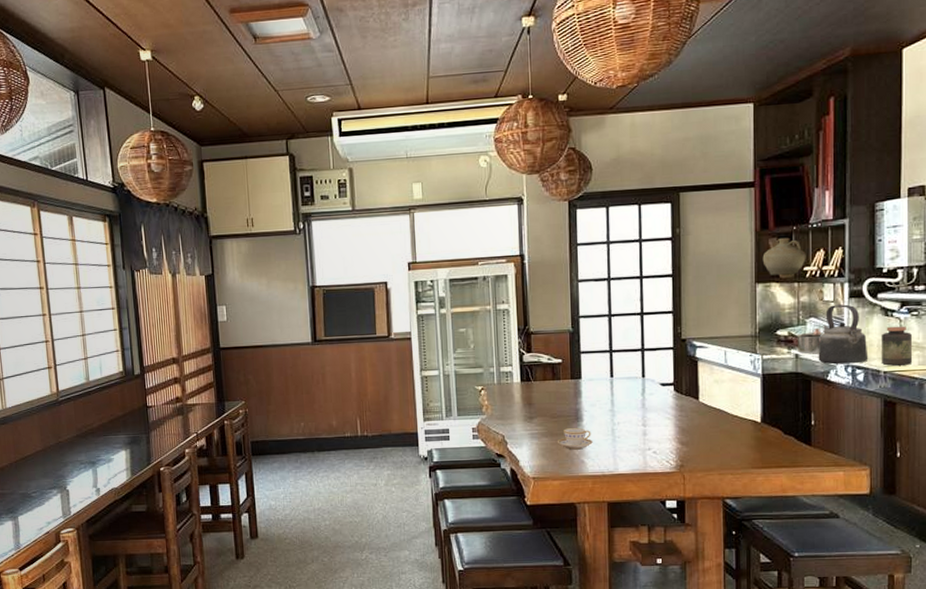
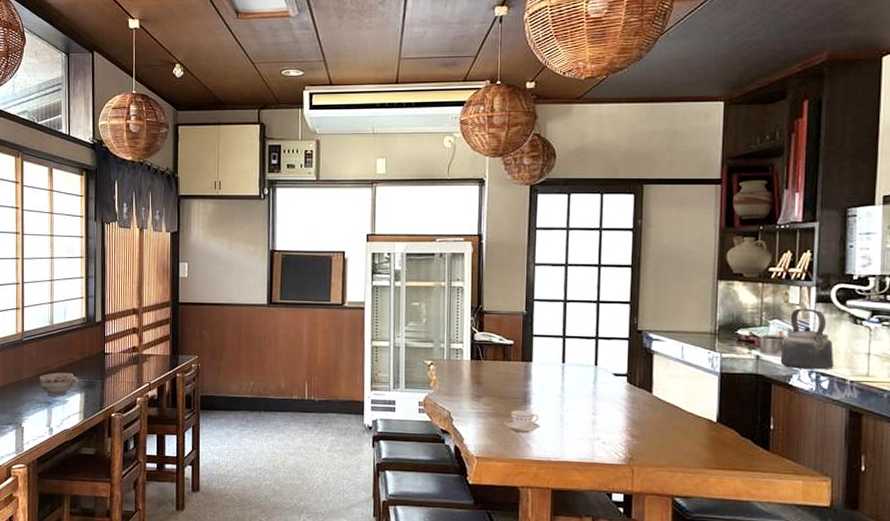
teacup: none [80,430,123,455] -> present [39,373,79,396]
ceramic pot: none [767,180,806,221] -> present [733,180,774,220]
jar: present [881,326,913,366] -> none [848,335,883,376]

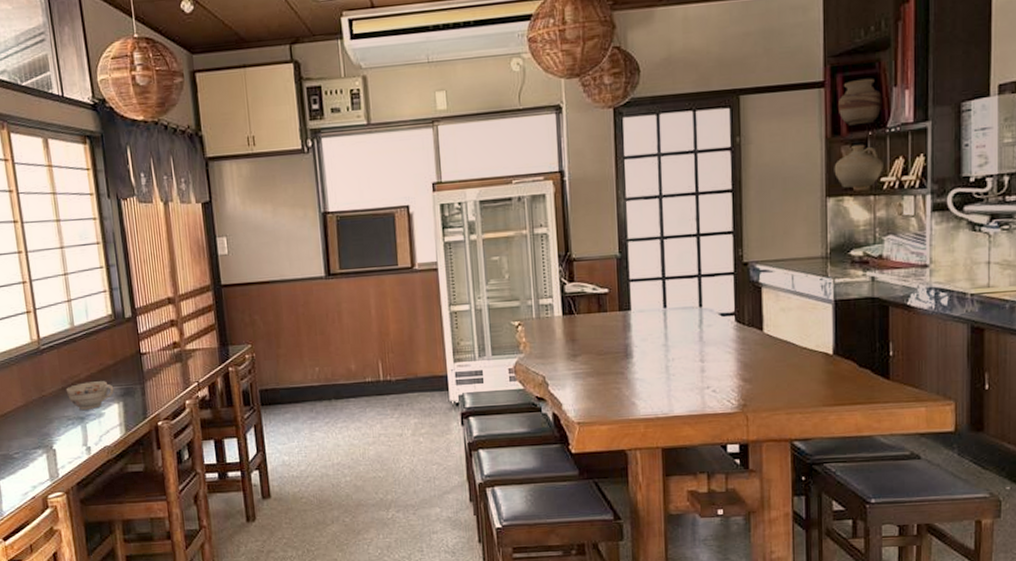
teacup: present [503,410,540,433] -> none [604,365,645,391]
cooking pot: present [758,330,788,357] -> none [873,246,904,277]
kettle: present [780,308,834,370] -> none [897,219,954,287]

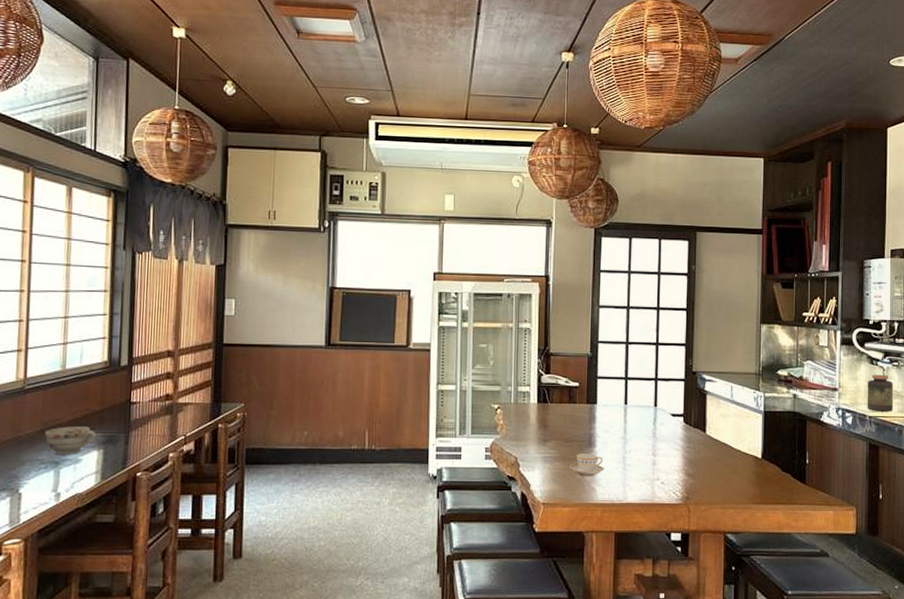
teacup: none [604,365,645,391] -> present [569,454,604,476]
ceramic jug: present [834,144,883,188] -> none [767,283,805,318]
ceramic pot: present [838,78,883,126] -> none [772,231,806,268]
jar: none [967,242,1003,287] -> present [867,374,894,412]

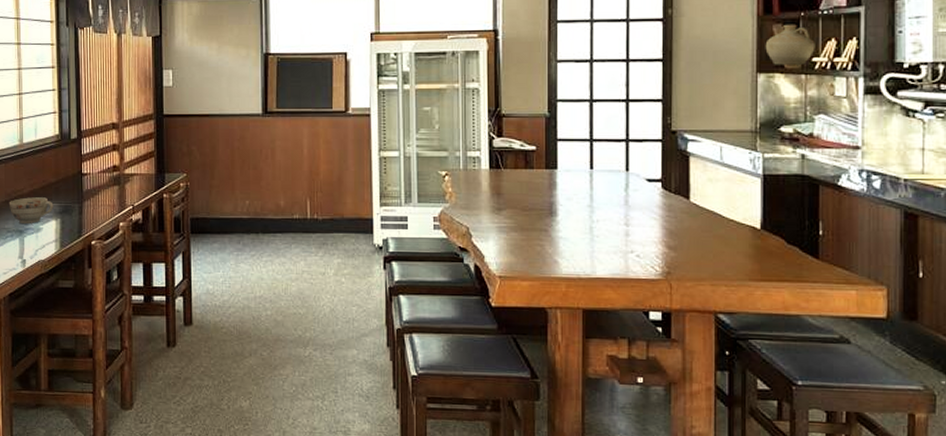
teacup: present [569,454,604,476] -> none [527,223,568,248]
ceramic jug: none [767,283,805,318] -> present [765,24,815,65]
jar: present [867,374,894,412] -> none [900,128,938,173]

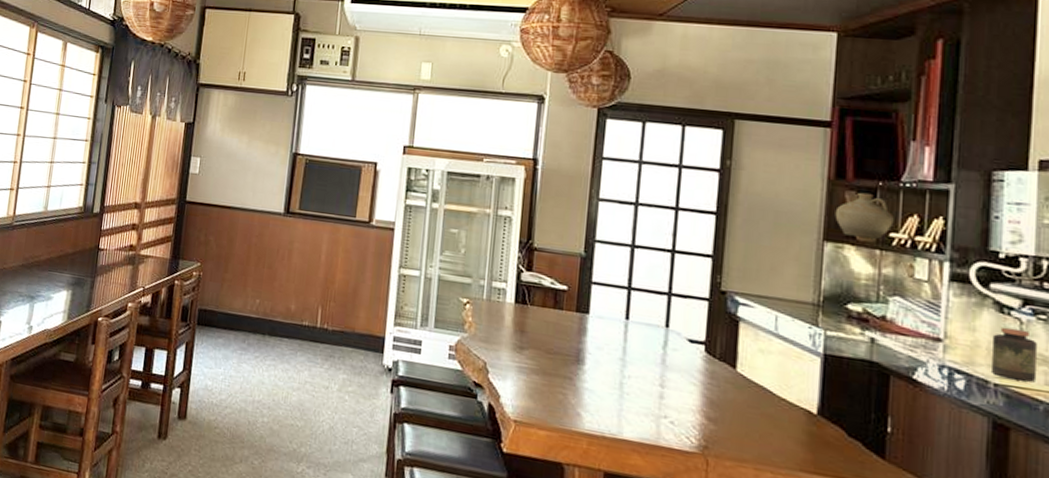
teacup: present [8,197,54,223] -> none [24,264,67,291]
jar: none [900,128,938,173] -> present [991,327,1038,382]

